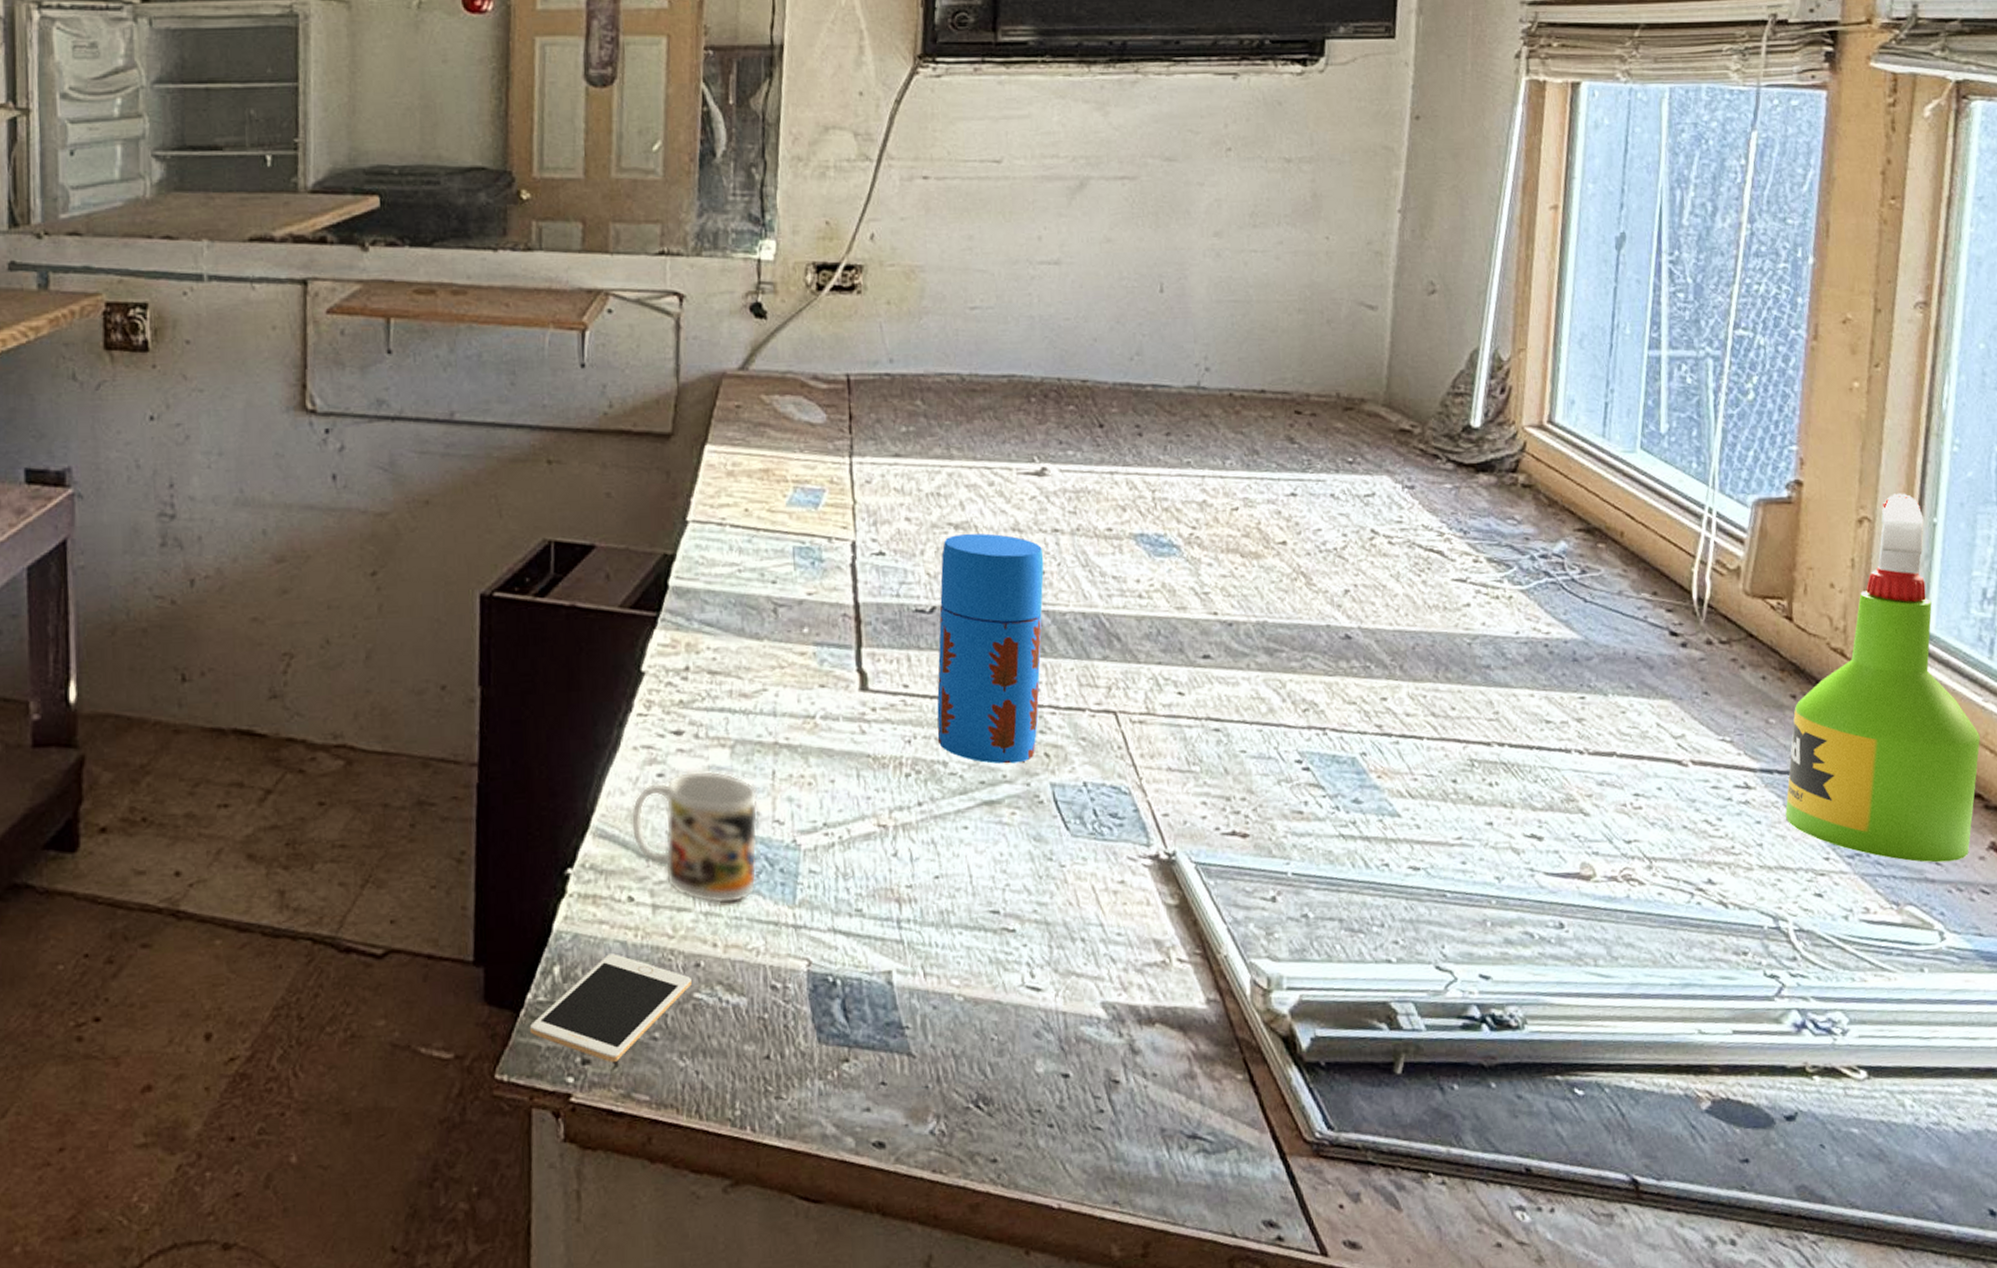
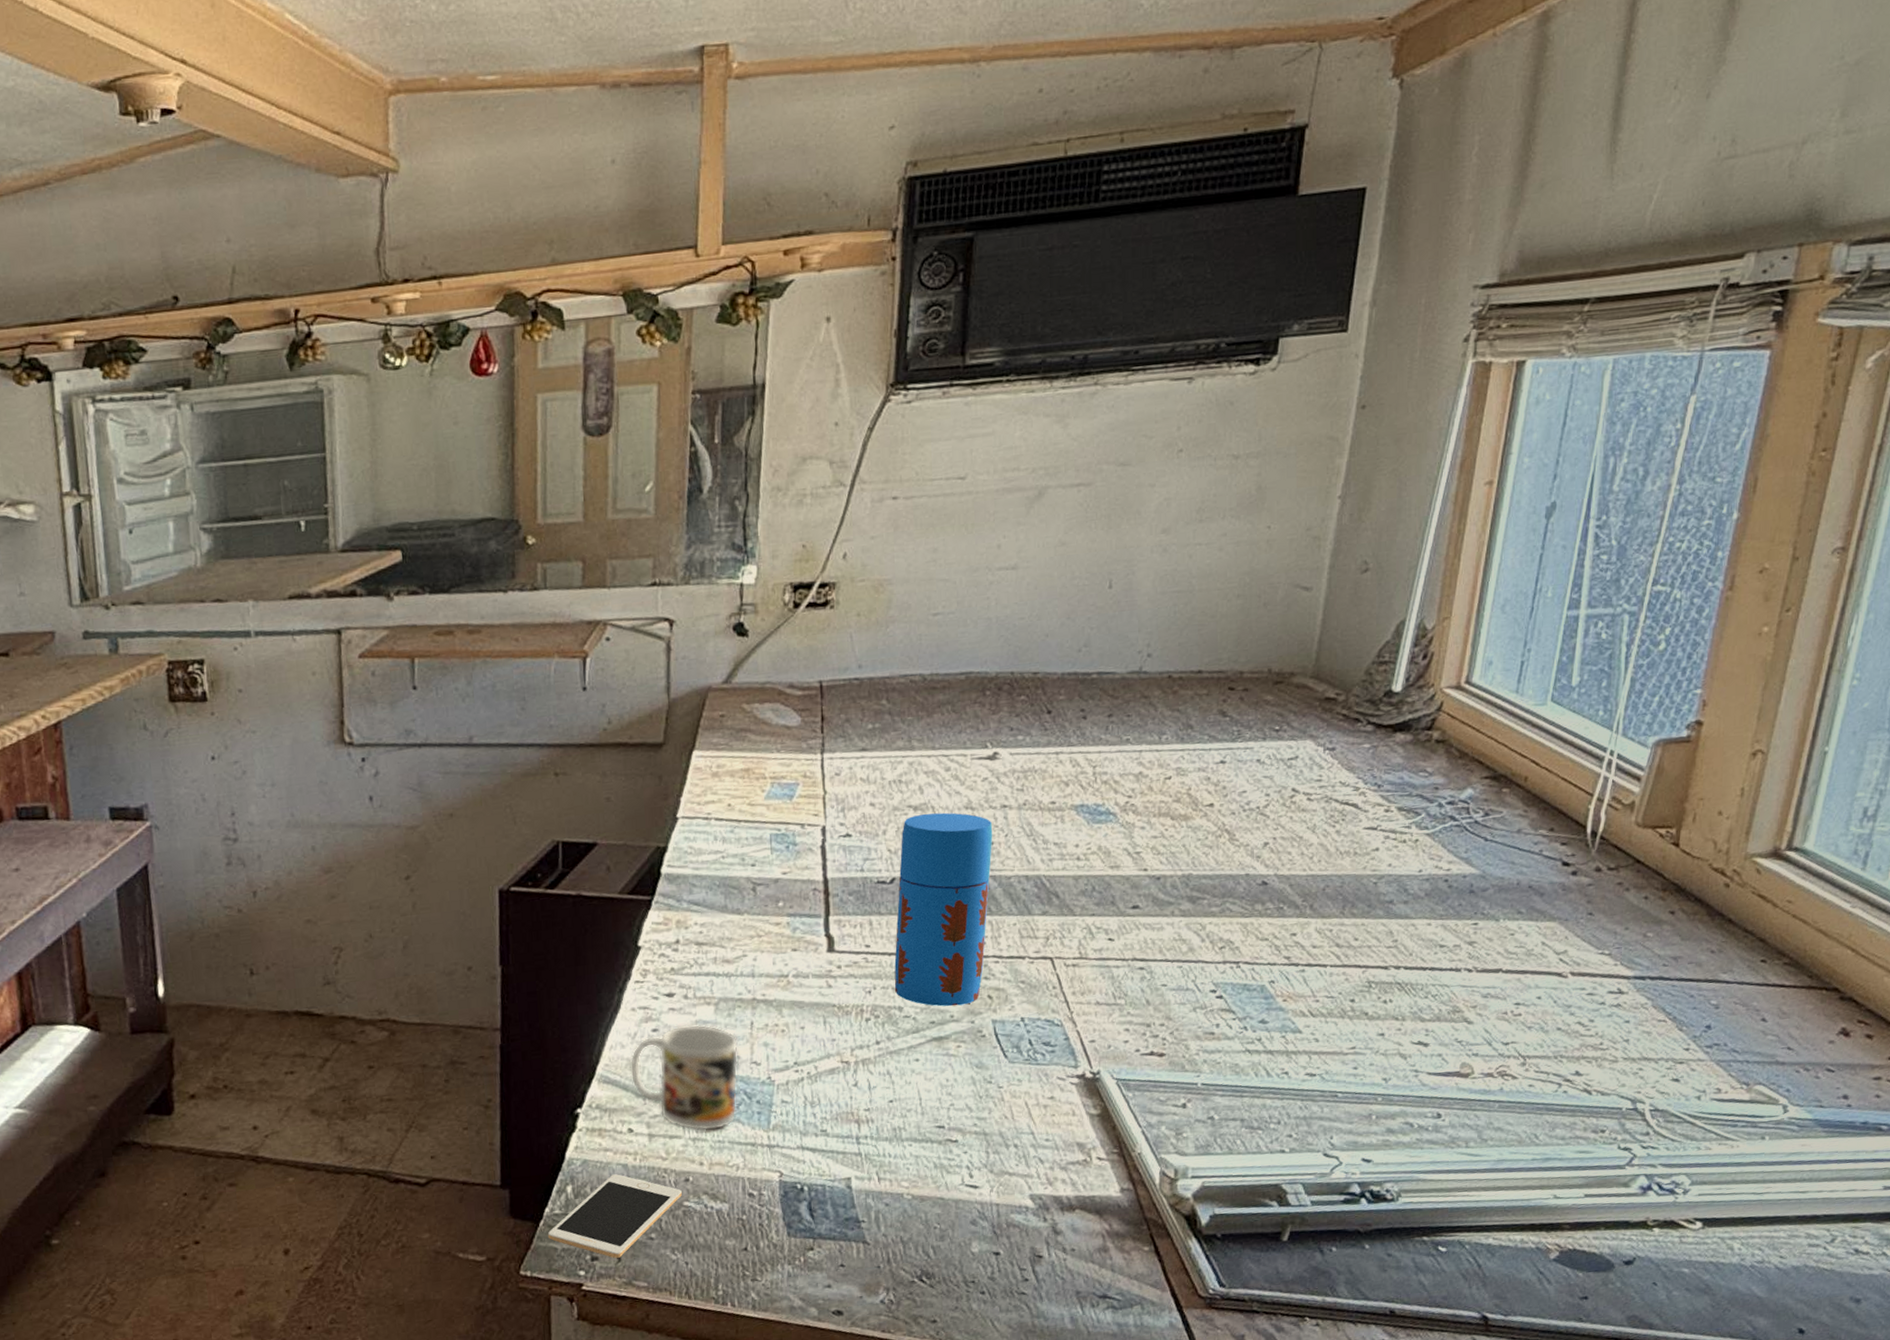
spray bottle: present [1785,493,1980,863] -> none [1653,726,1844,1048]

